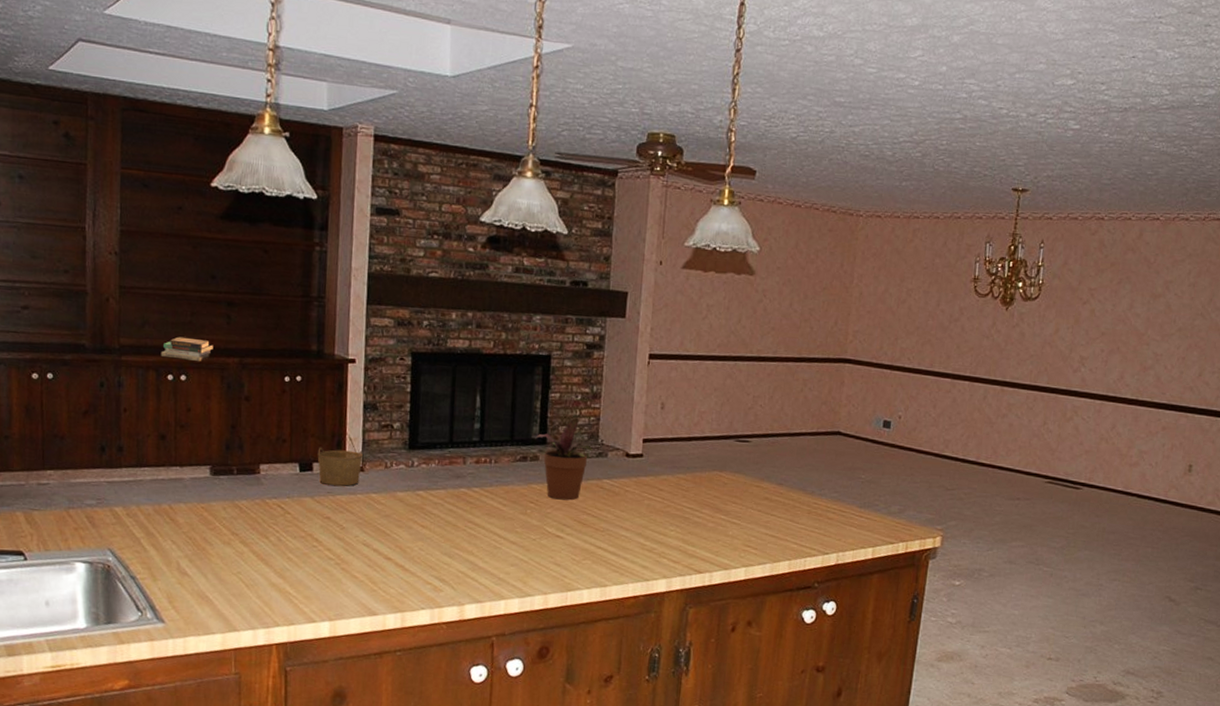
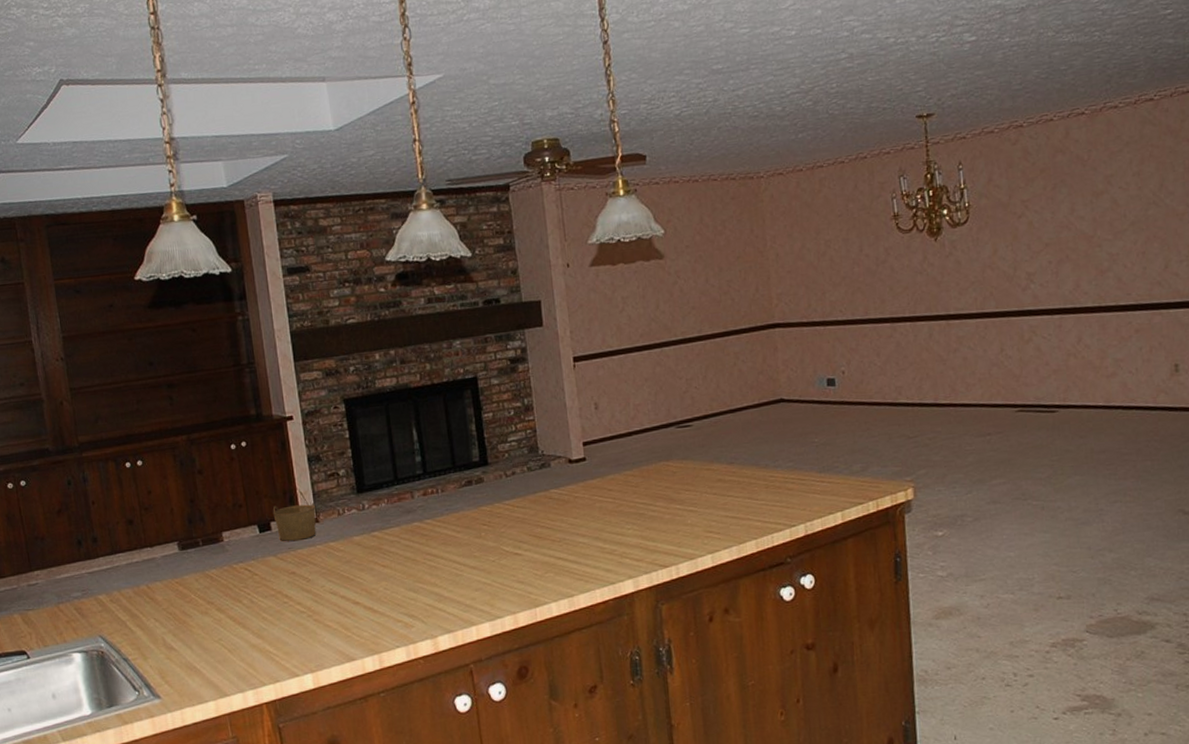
books: present [160,336,214,361] -> none [116,424,162,447]
potted plant: present [535,417,595,500] -> none [476,433,535,518]

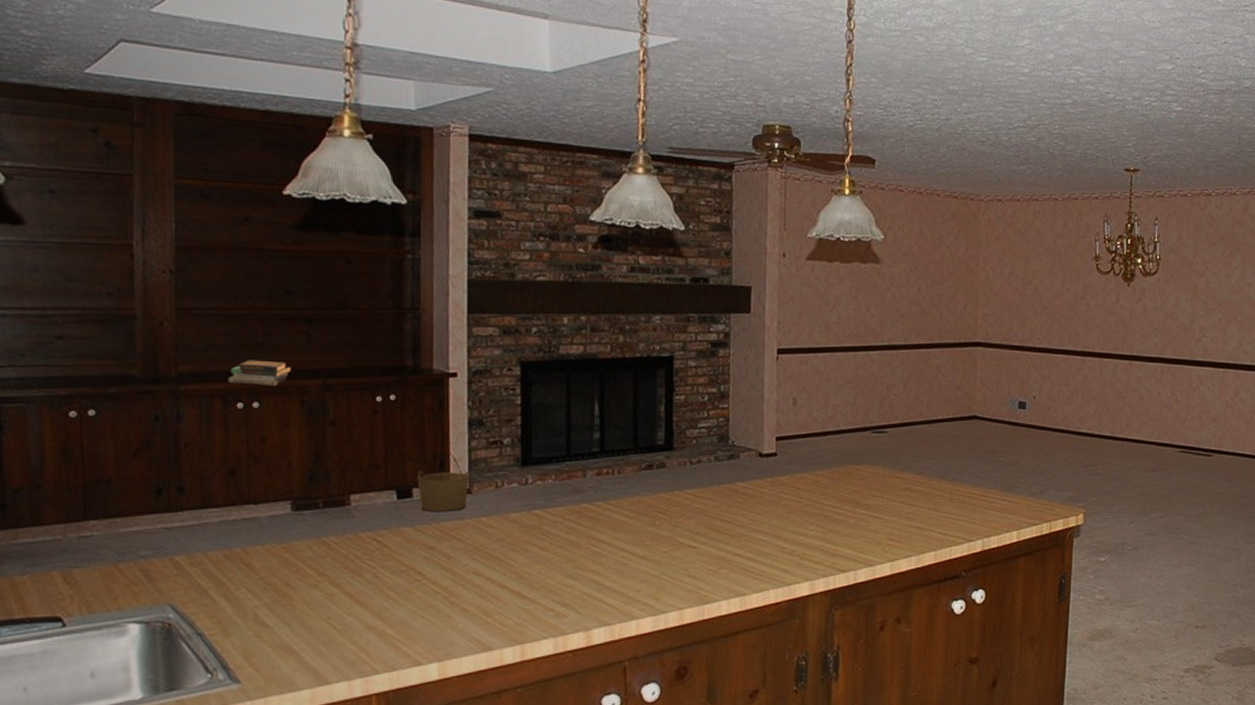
books: none [116,424,162,447] -> present [228,360,291,385]

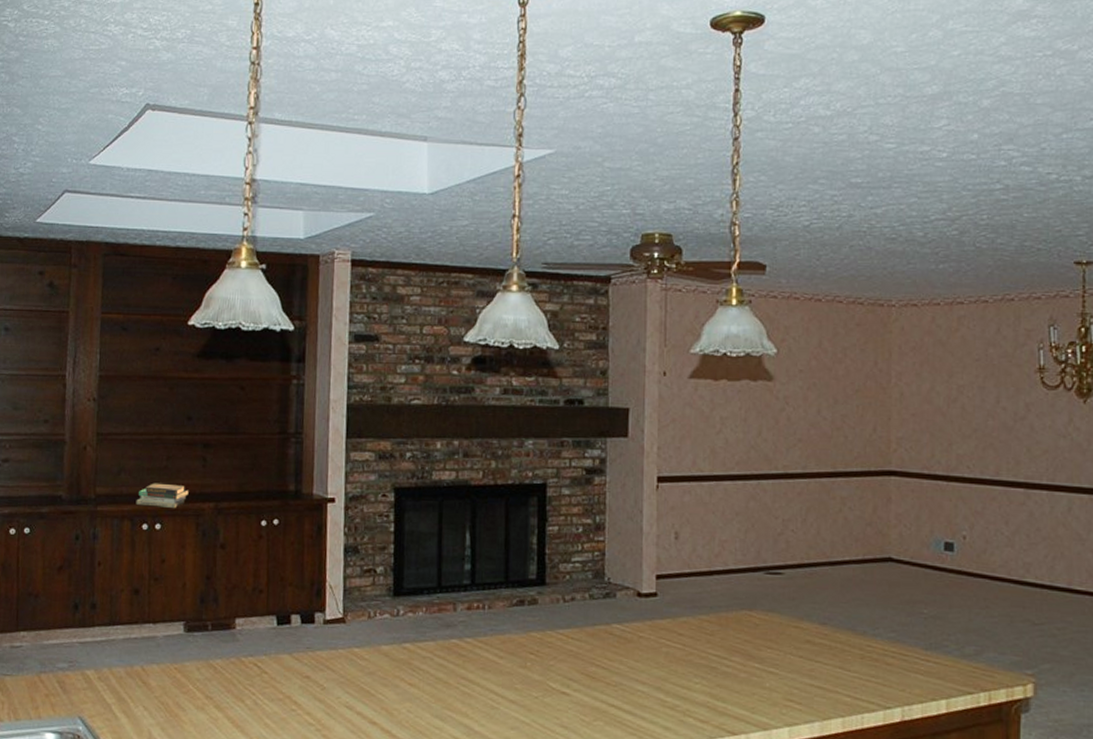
basket: present [417,470,471,512] -> none [295,597,345,641]

